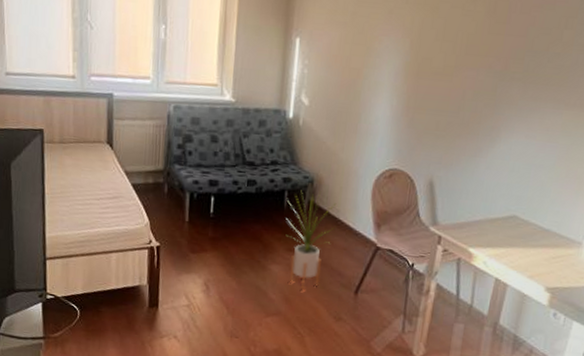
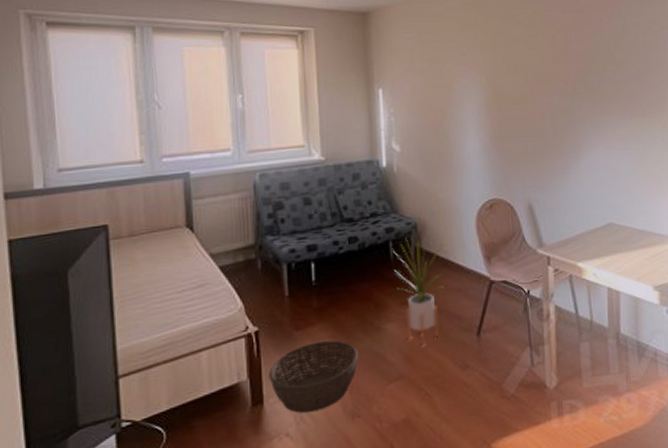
basket: none [165,266,243,324] -> present [269,340,358,413]

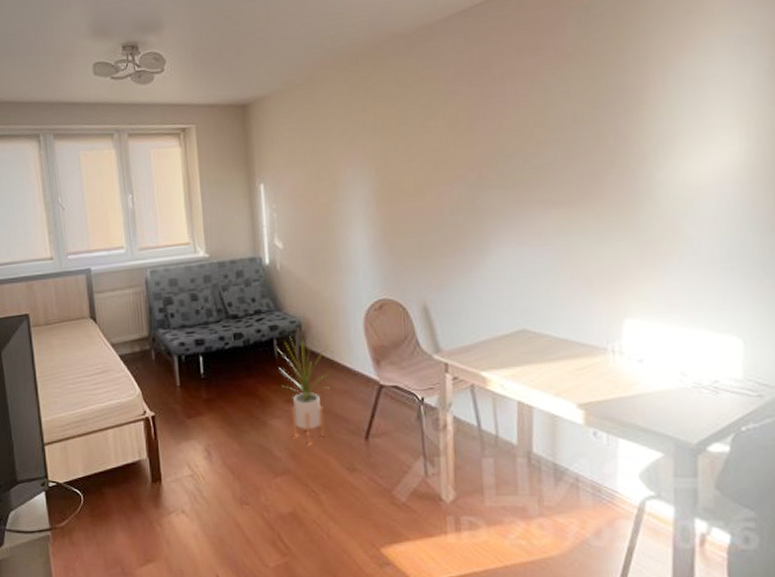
basket: present [269,340,358,413] -> none [165,430,246,494]

